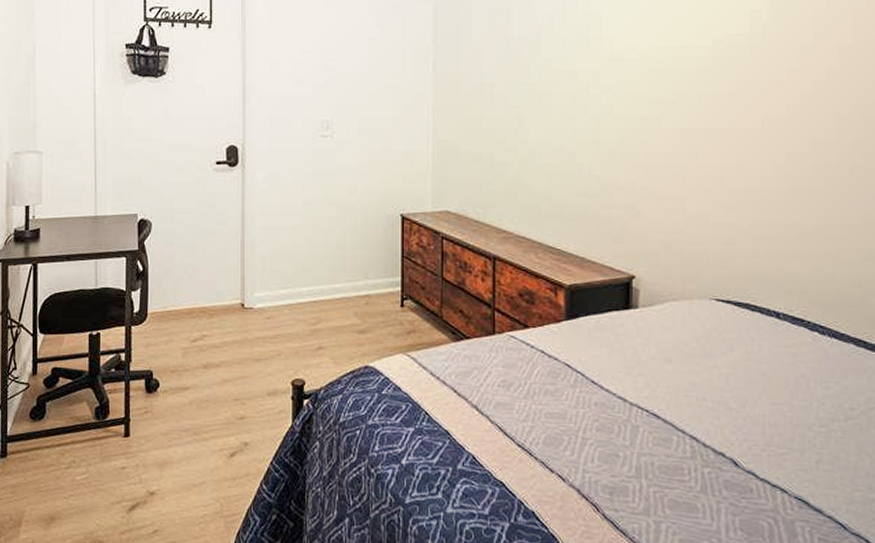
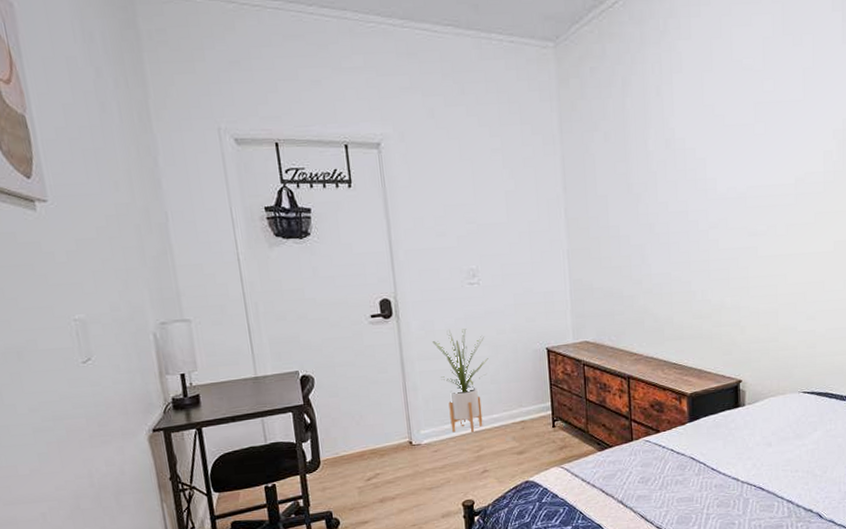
house plant: none [278,185,335,303] -> present [433,329,488,434]

